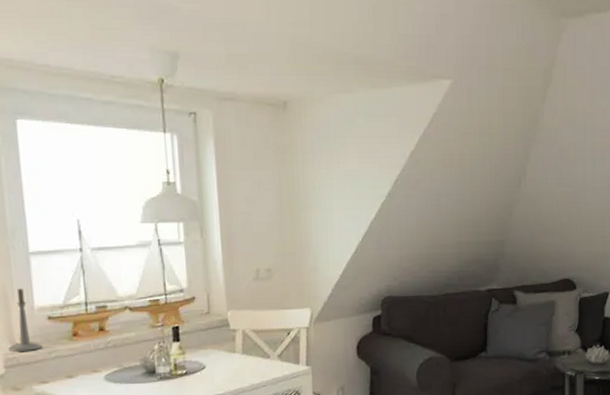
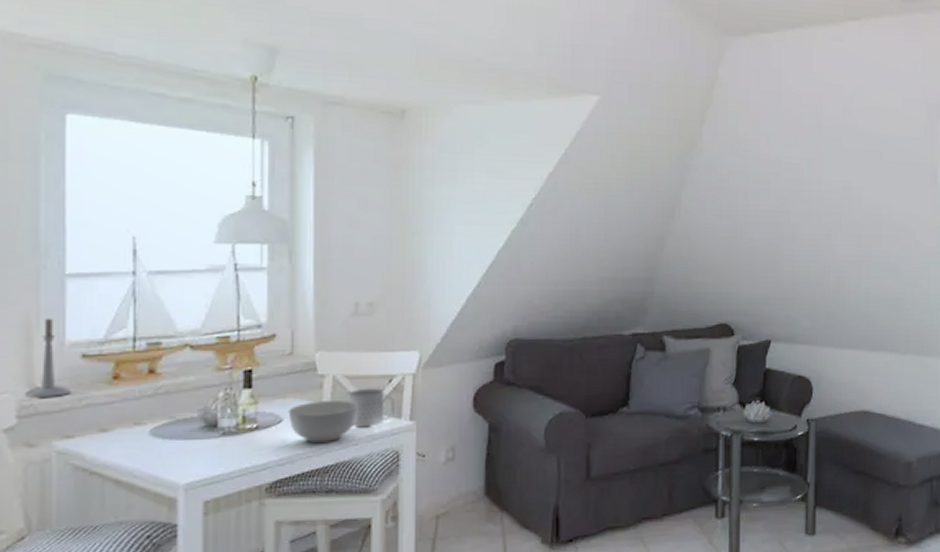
bowl: none [209,350,265,386] -> present [288,401,359,444]
mug: none [255,340,295,372] -> present [348,388,396,428]

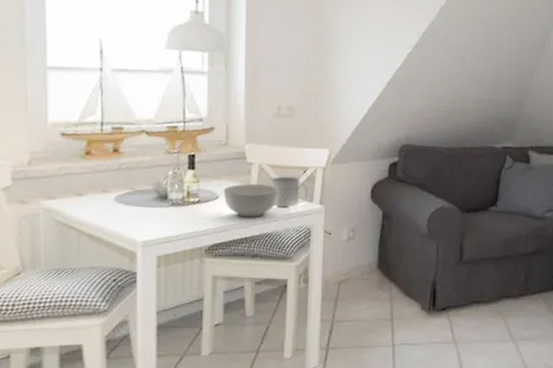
candlestick: present [24,318,71,399] -> none [17,101,53,166]

